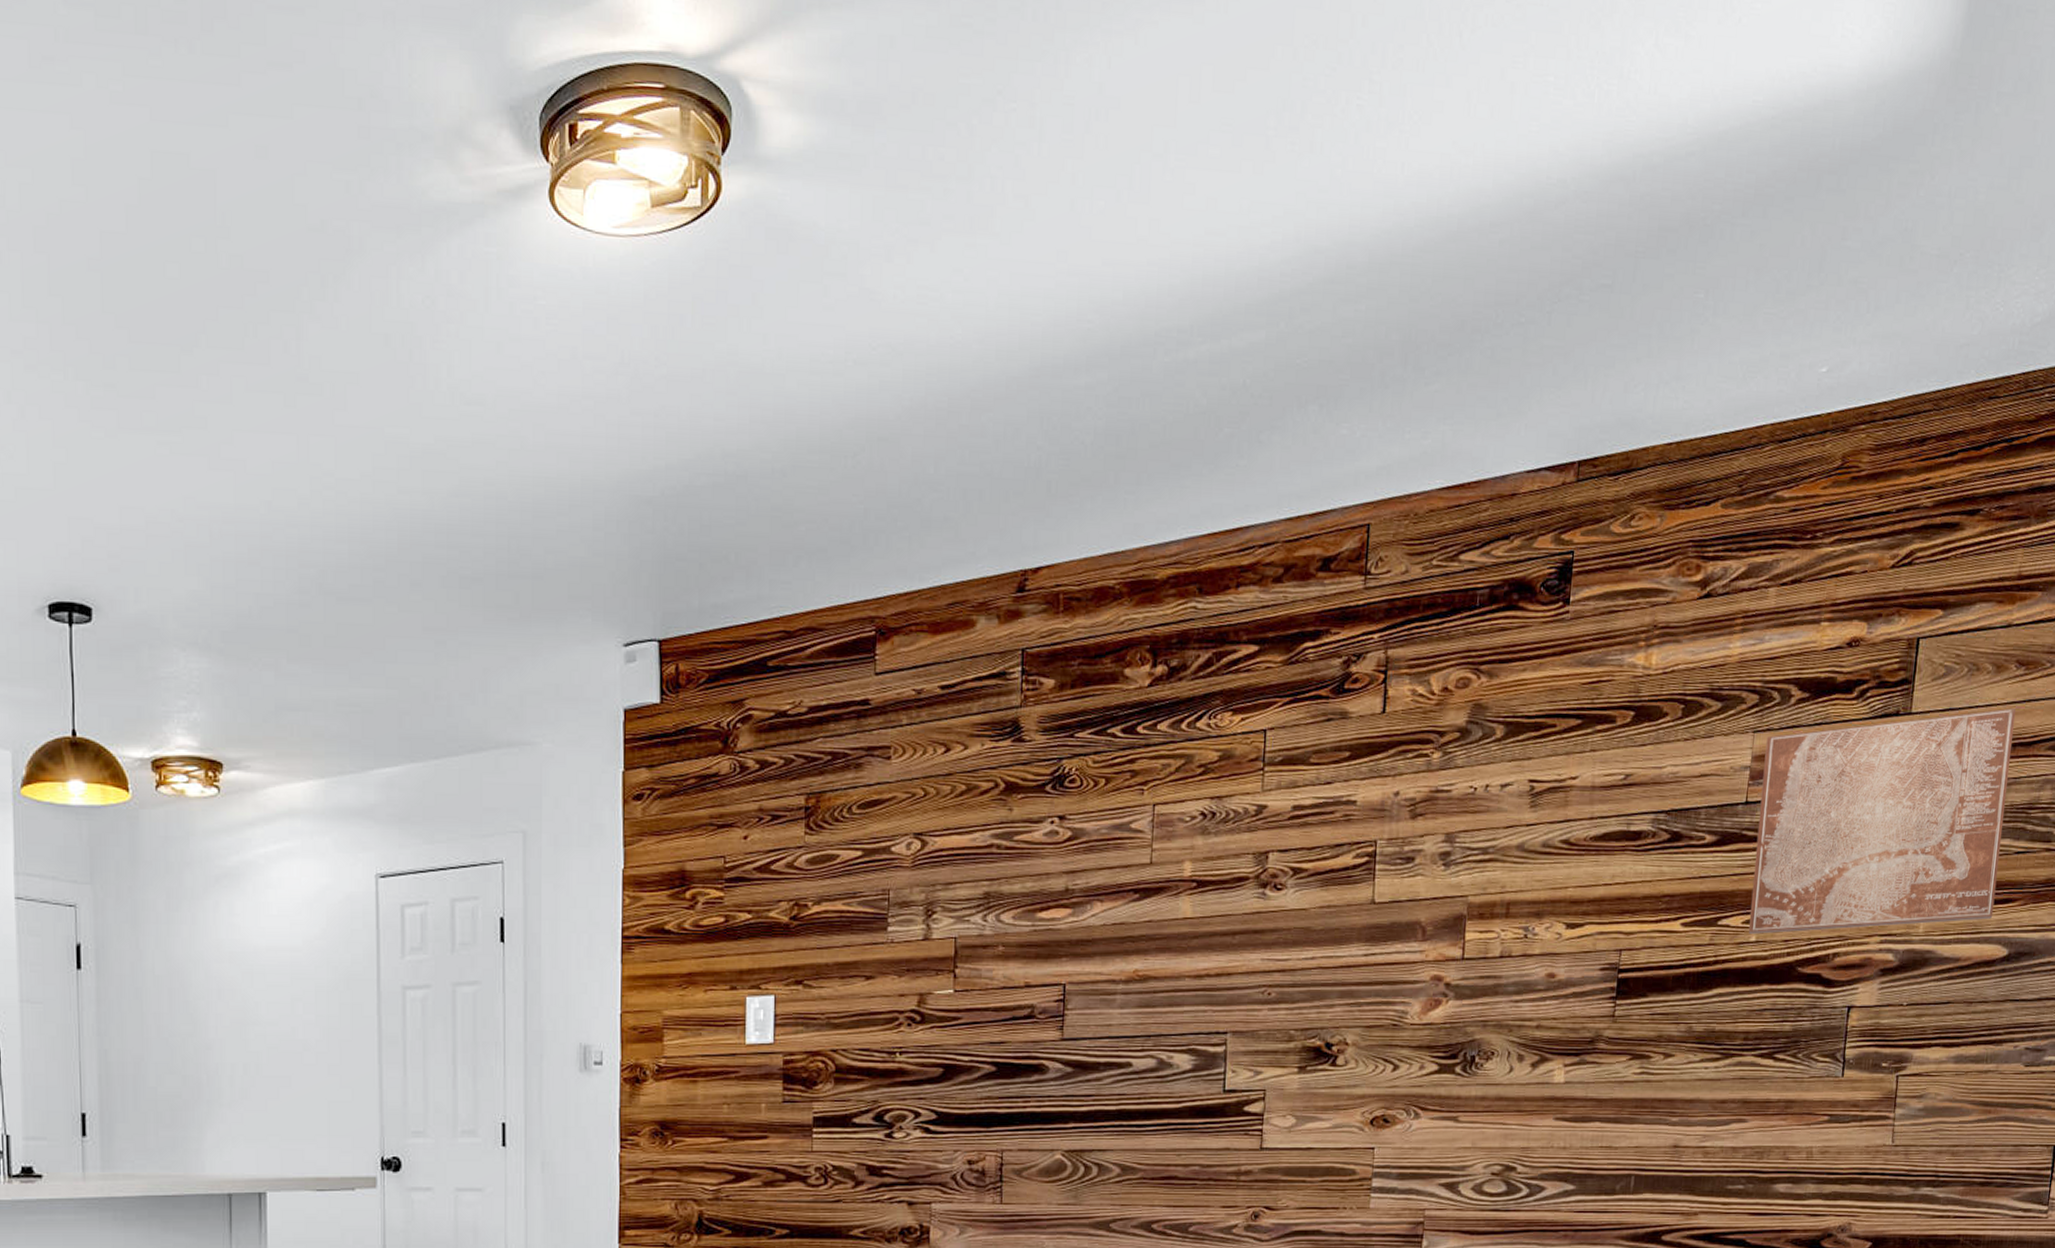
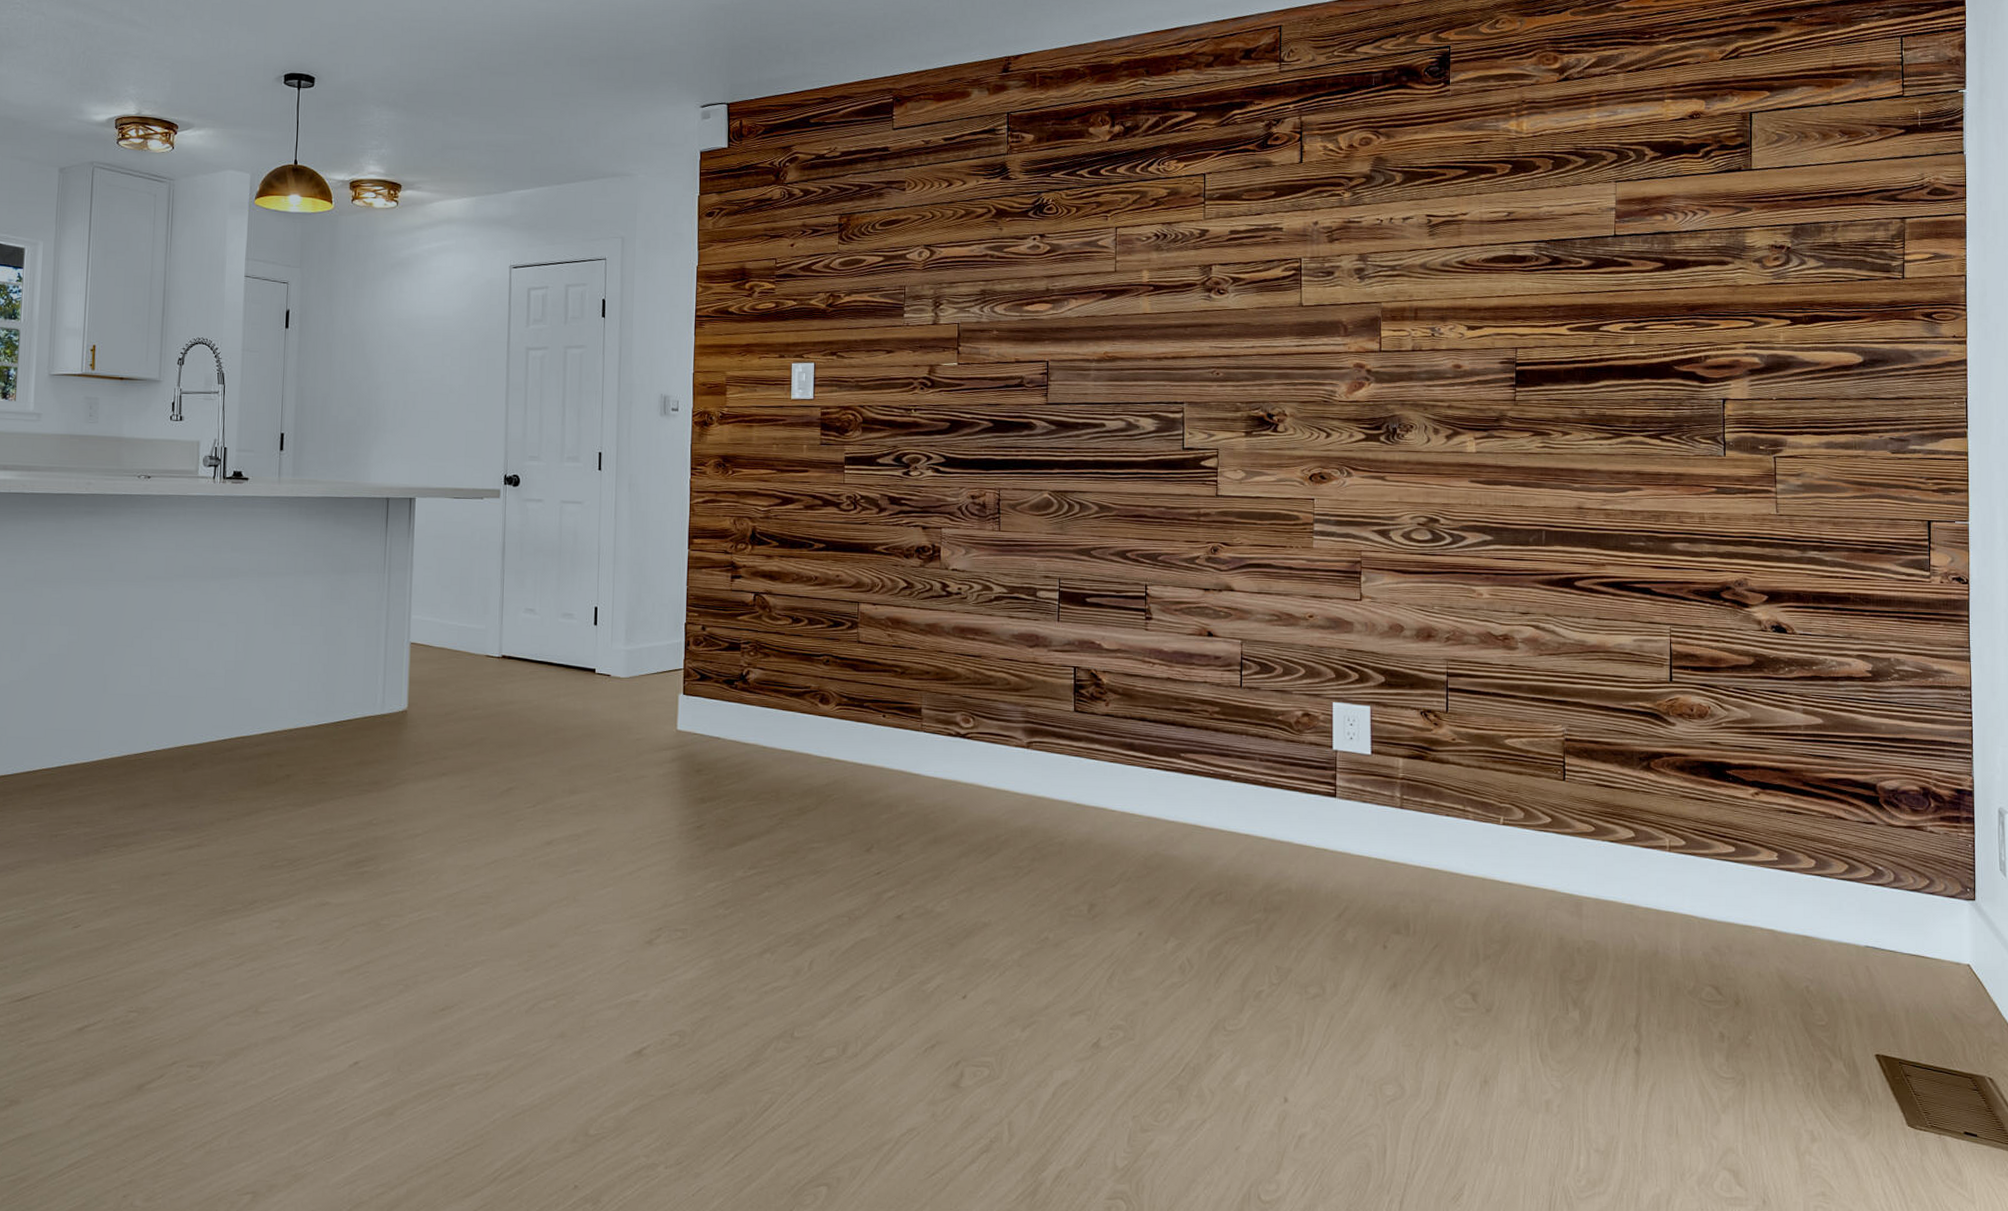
wall art: present [1748,708,2015,935] -> none [1627,167,1845,339]

